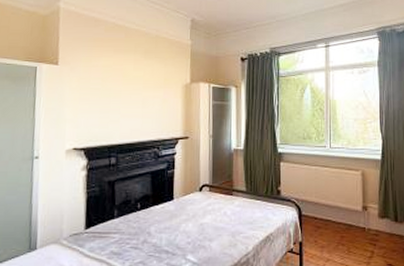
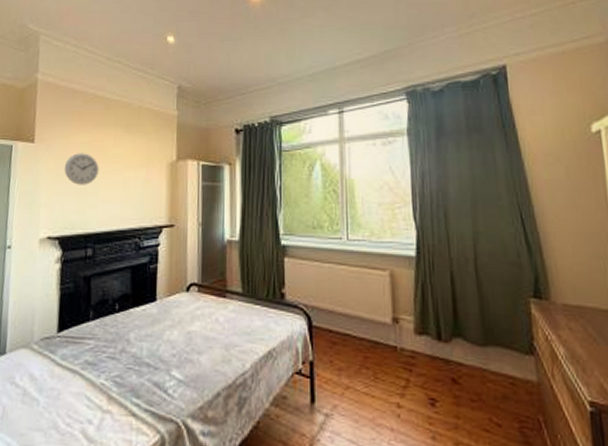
wall clock: none [87,75,121,103] -> present [64,153,99,185]

